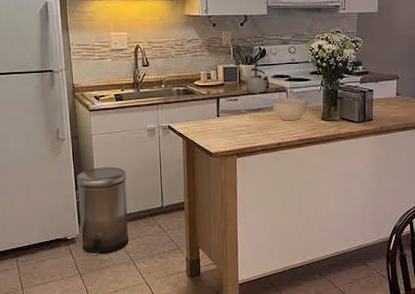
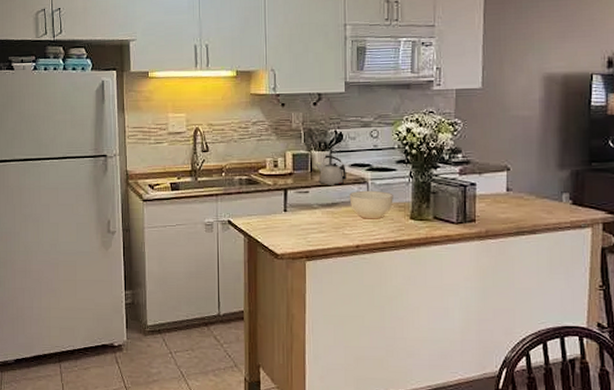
pedal bin: present [77,167,128,256] -> none [127,265,180,368]

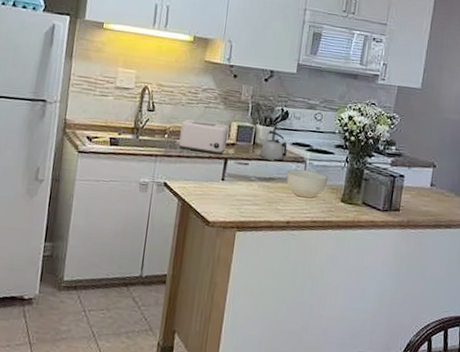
toaster: none [237,154,286,187] -> present [179,118,230,155]

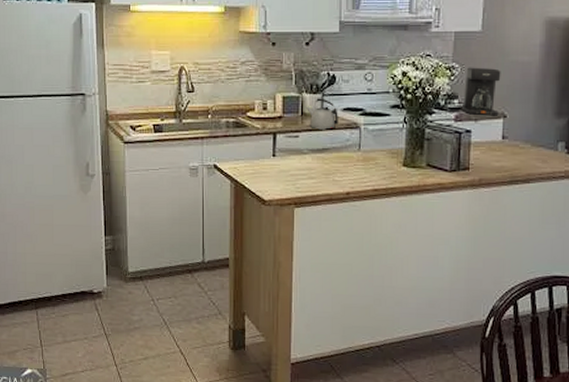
toaster: present [179,118,230,155] -> none [224,95,275,131]
bowl: present [286,169,328,199] -> none [341,135,386,166]
coffee maker: none [397,118,435,165] -> present [461,67,501,116]

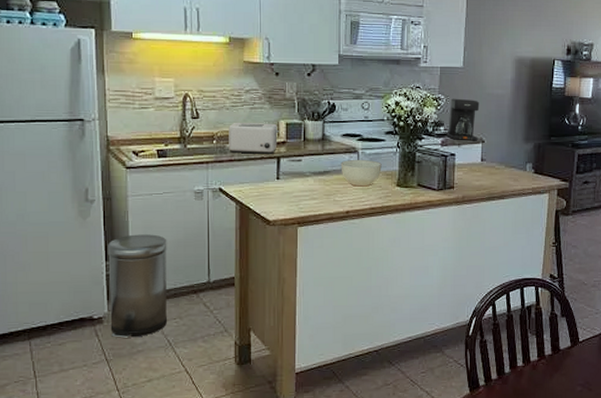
pedal bin: none [107,210,163,315] -> present [108,234,167,339]
toaster: none [224,95,275,131] -> present [229,122,279,155]
kettle: present [305,98,338,130] -> none [307,125,338,154]
bowl: none [341,135,386,166] -> present [340,159,382,187]

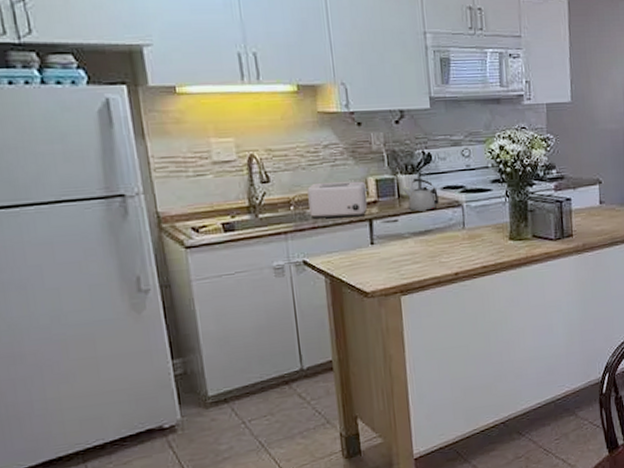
pedal bin: present [108,234,167,339] -> none [172,322,256,448]
kettle: none [307,125,338,154] -> present [402,178,439,211]
bowl: present [340,159,382,187] -> none [443,213,491,245]
coffee maker: present [446,98,480,141] -> none [559,137,595,184]

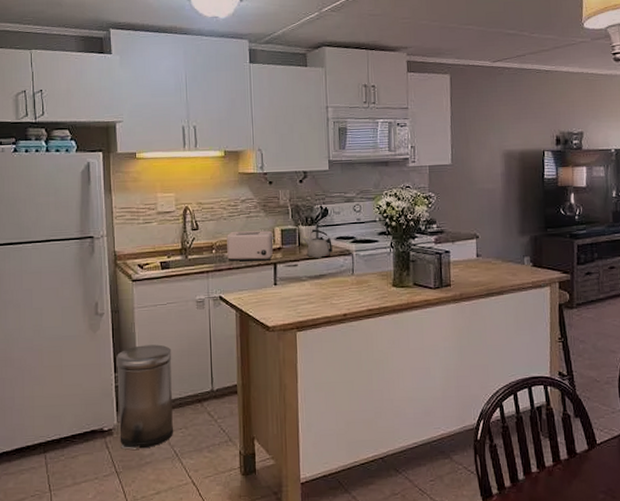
pedal bin: none [172,322,256,448] -> present [116,344,173,451]

